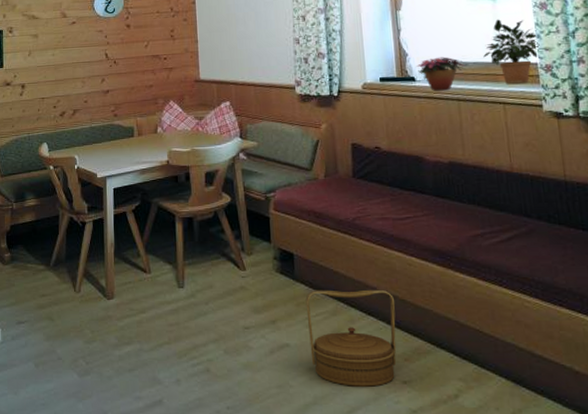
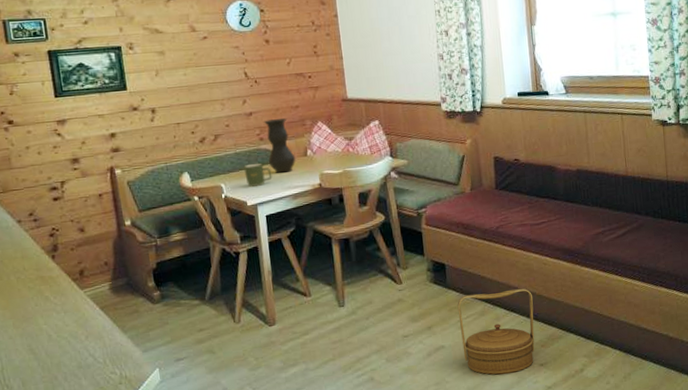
mug: none [97,137,123,160] -> present [244,163,272,187]
vase: none [118,97,146,148] -> present [263,118,296,173]
flower arrangement: present [416,57,467,92] -> none [549,71,592,105]
potted plant: present [483,19,540,85] -> none [605,34,651,97]

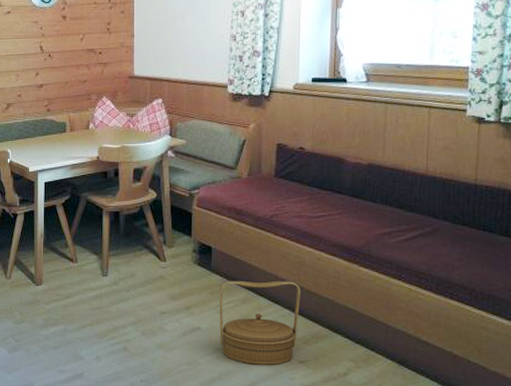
mug: present [244,163,272,187] -> none [30,132,54,154]
vase: present [263,118,296,173] -> none [52,92,78,143]

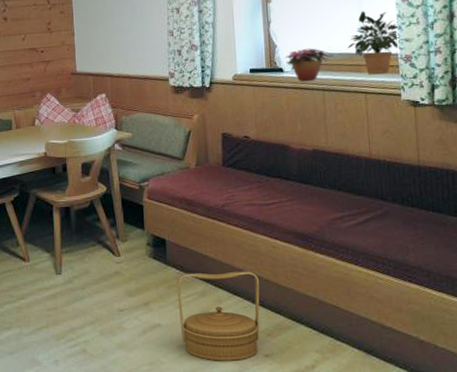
flower arrangement: none [349,58,399,94] -> present [285,48,332,82]
potted plant: none [417,20,475,89] -> present [348,11,401,75]

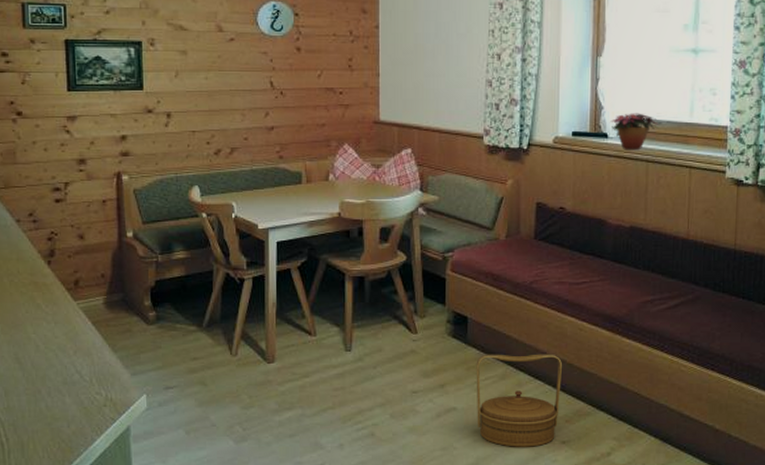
potted plant: present [348,11,401,75] -> none [677,75,733,148]

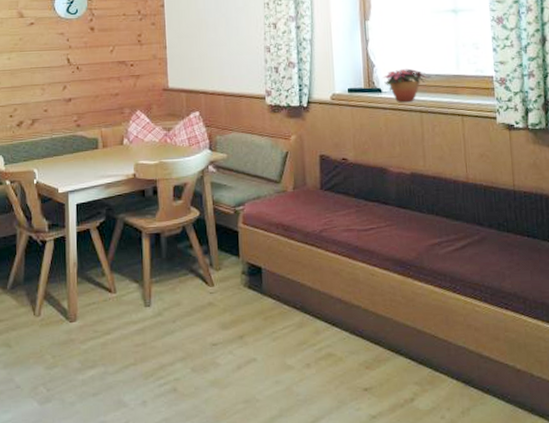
basket: present [476,354,563,447] -> none [273,300,359,397]

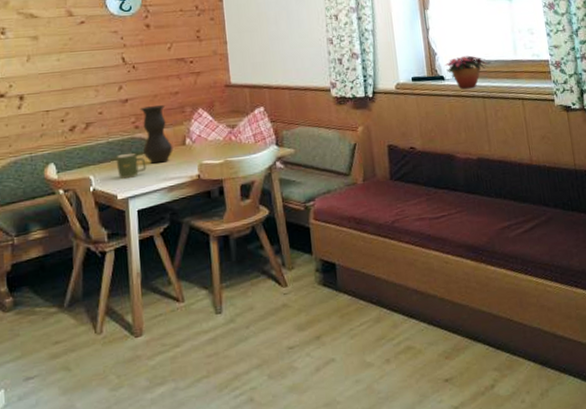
mug: none [58,149,86,173] -> present [116,152,147,179]
vase: none [81,106,112,161] -> present [139,105,173,164]

